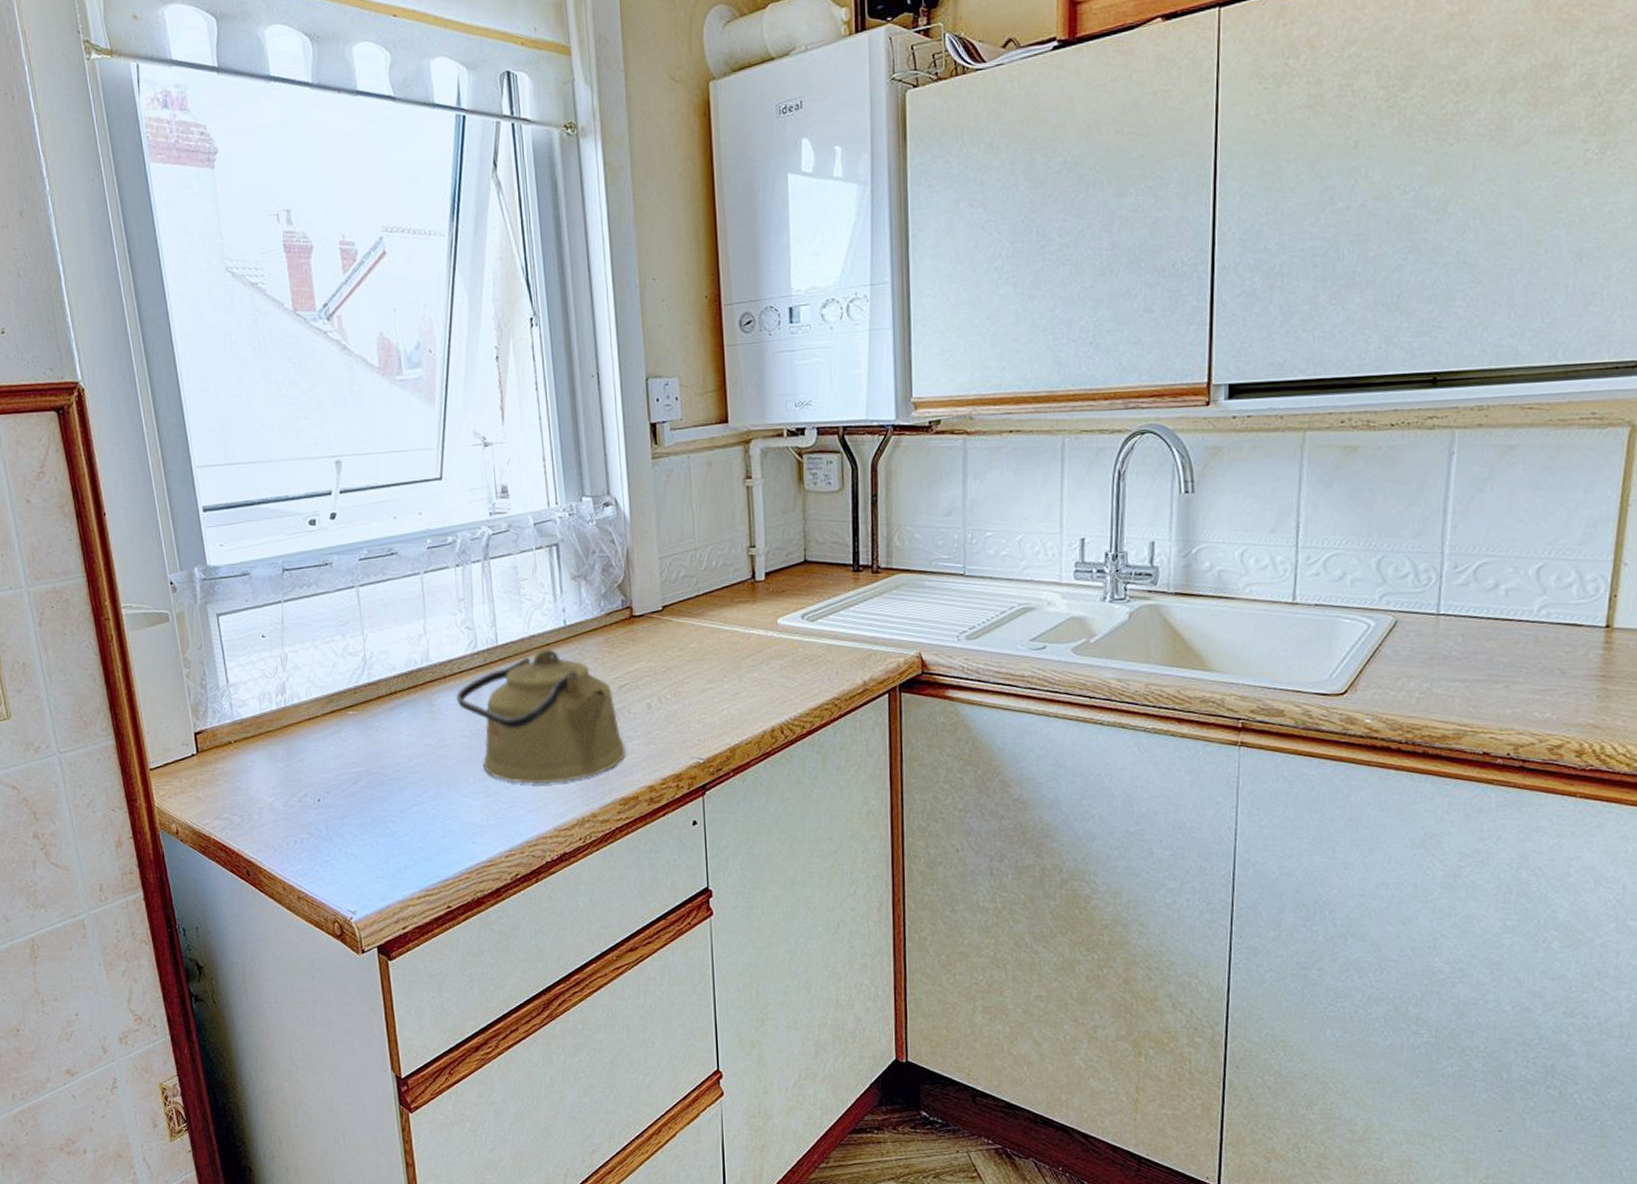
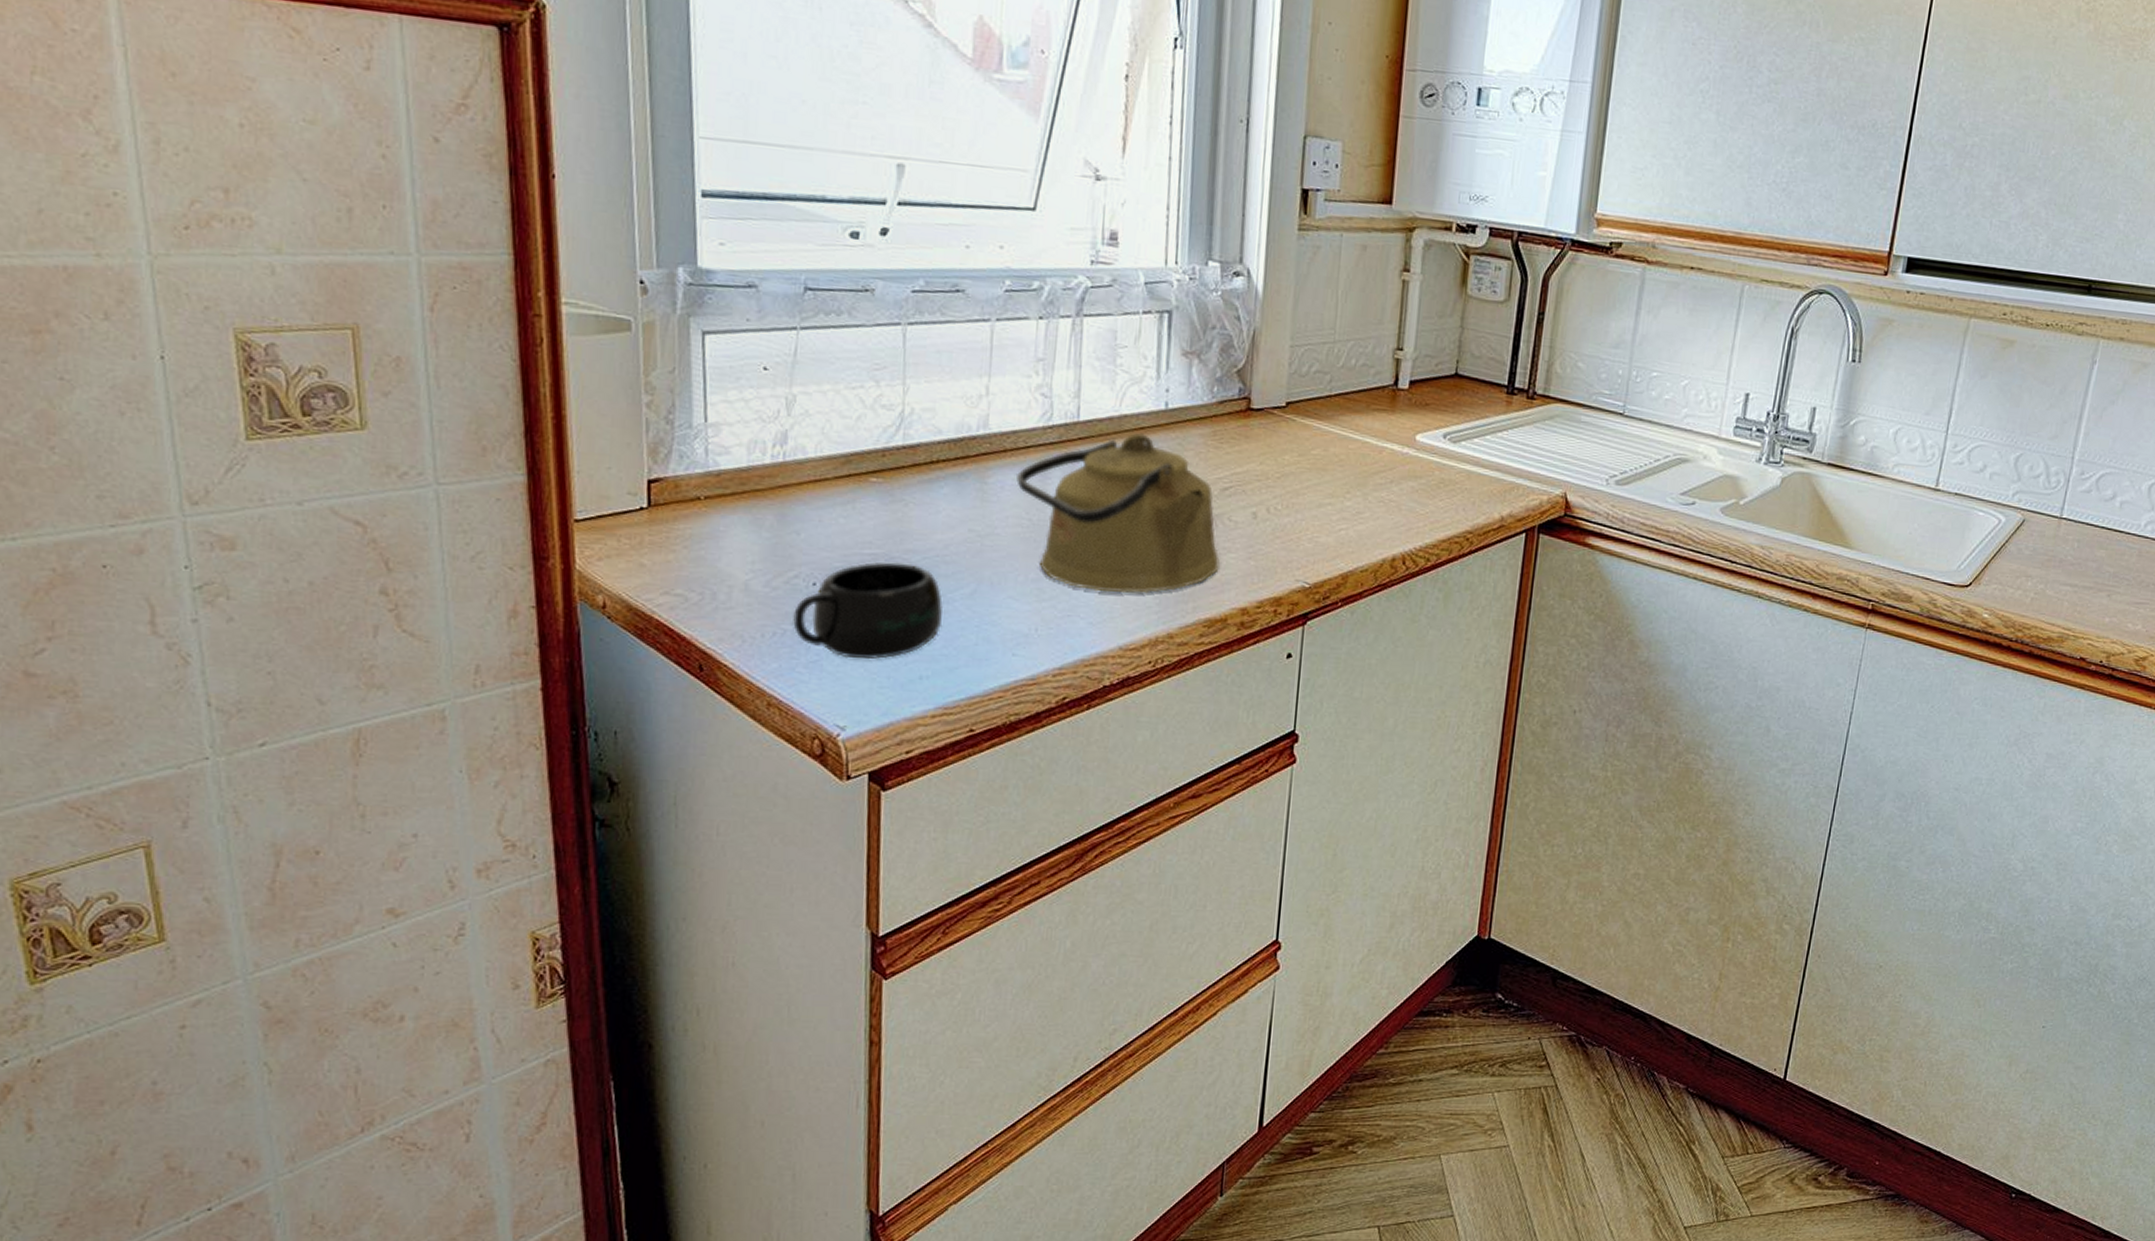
mug: none [307,776,416,857] -> present [793,561,943,659]

